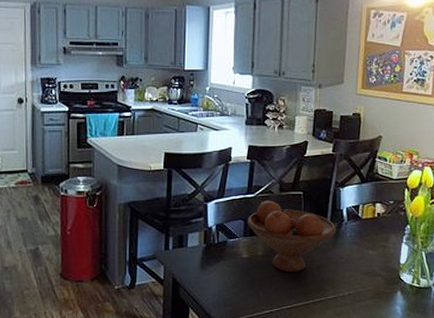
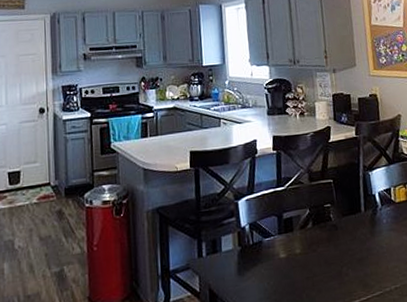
fruit bowl: present [247,200,337,272] -> none [280,191,373,270]

